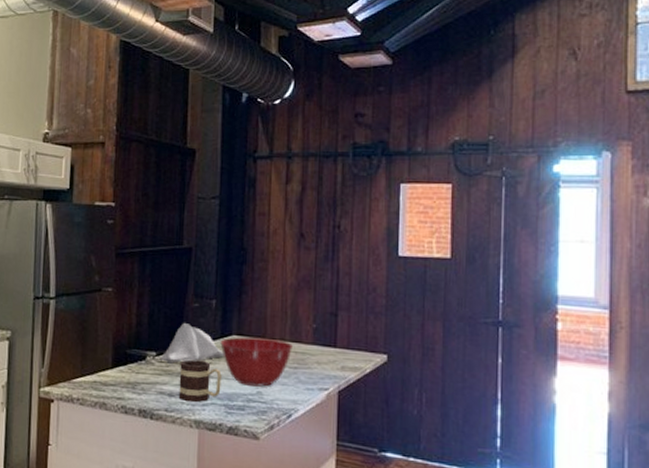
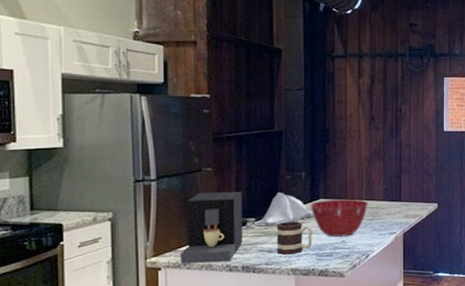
coffee maker: none [74,316,143,401] -> present [180,191,242,264]

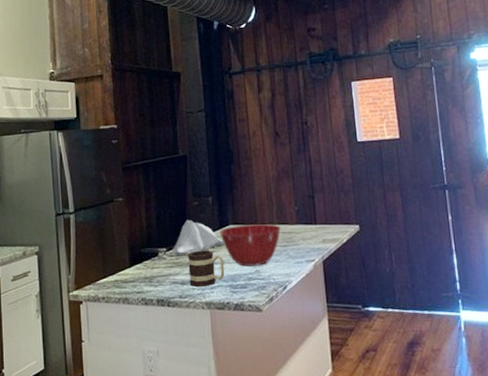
coffee maker: present [180,191,242,264] -> none [99,220,156,297]

